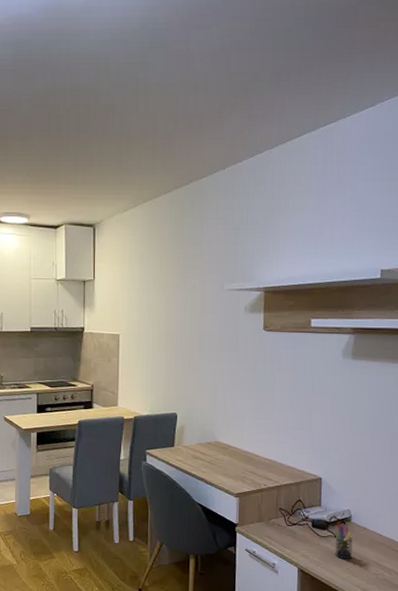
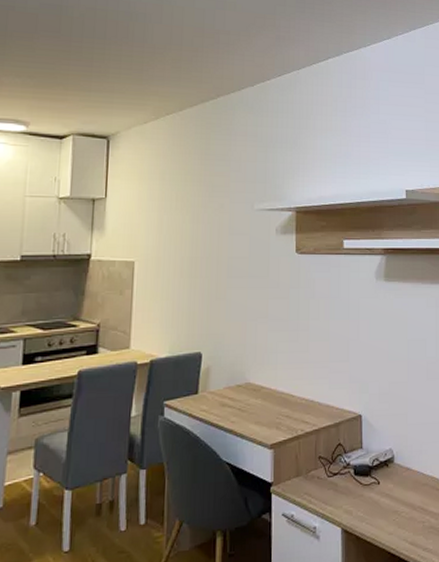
pen holder: present [334,522,353,559] -> none [377,465,397,509]

